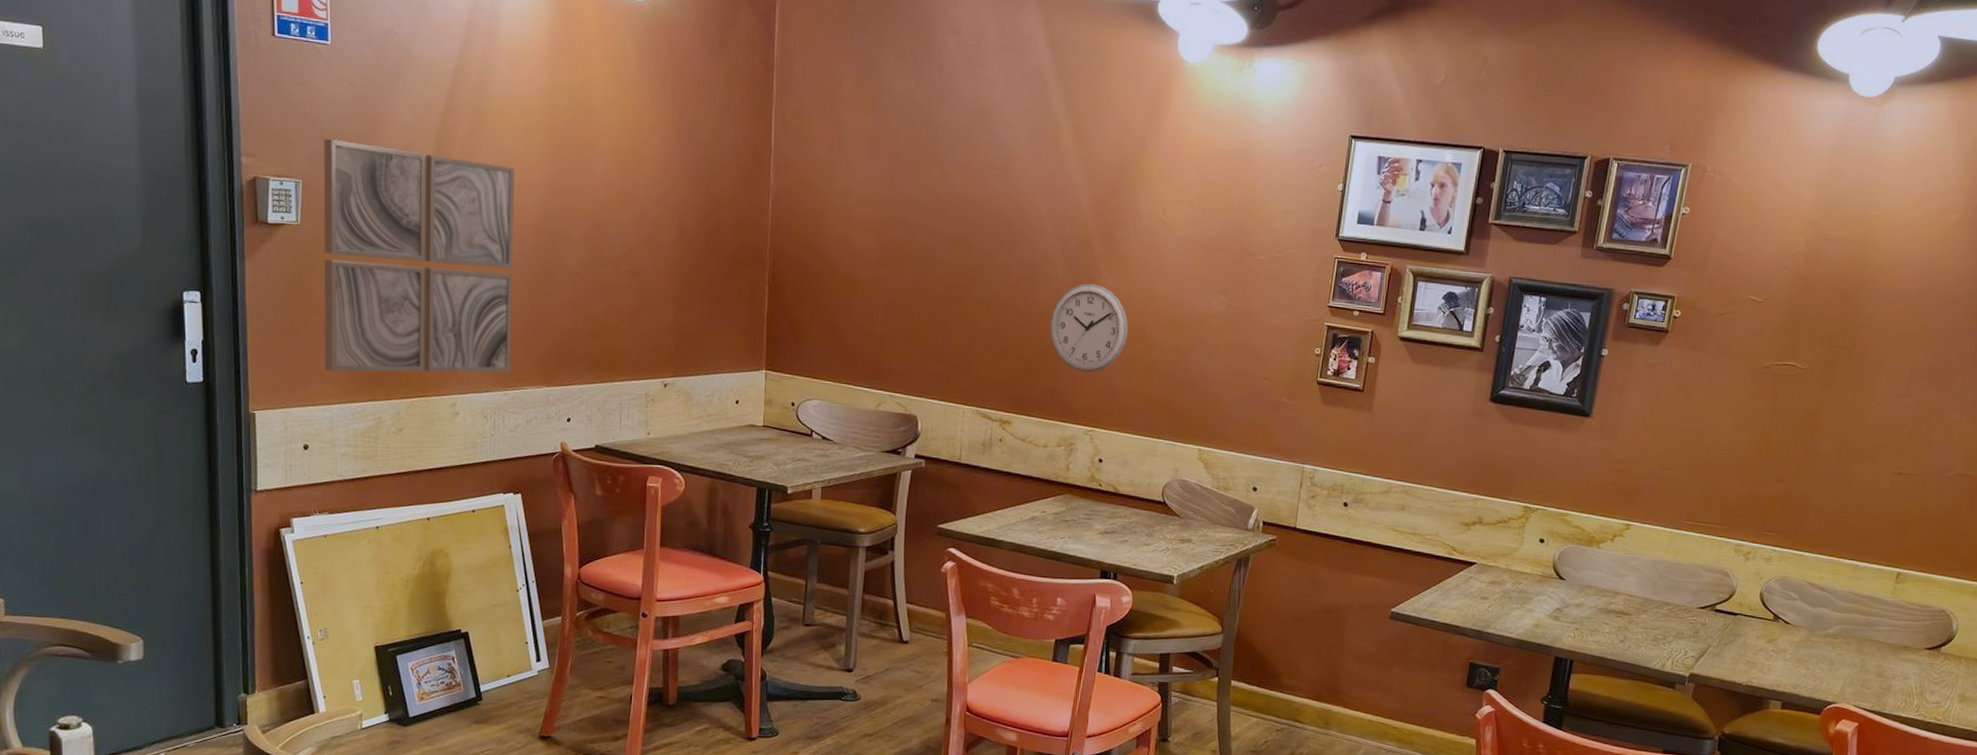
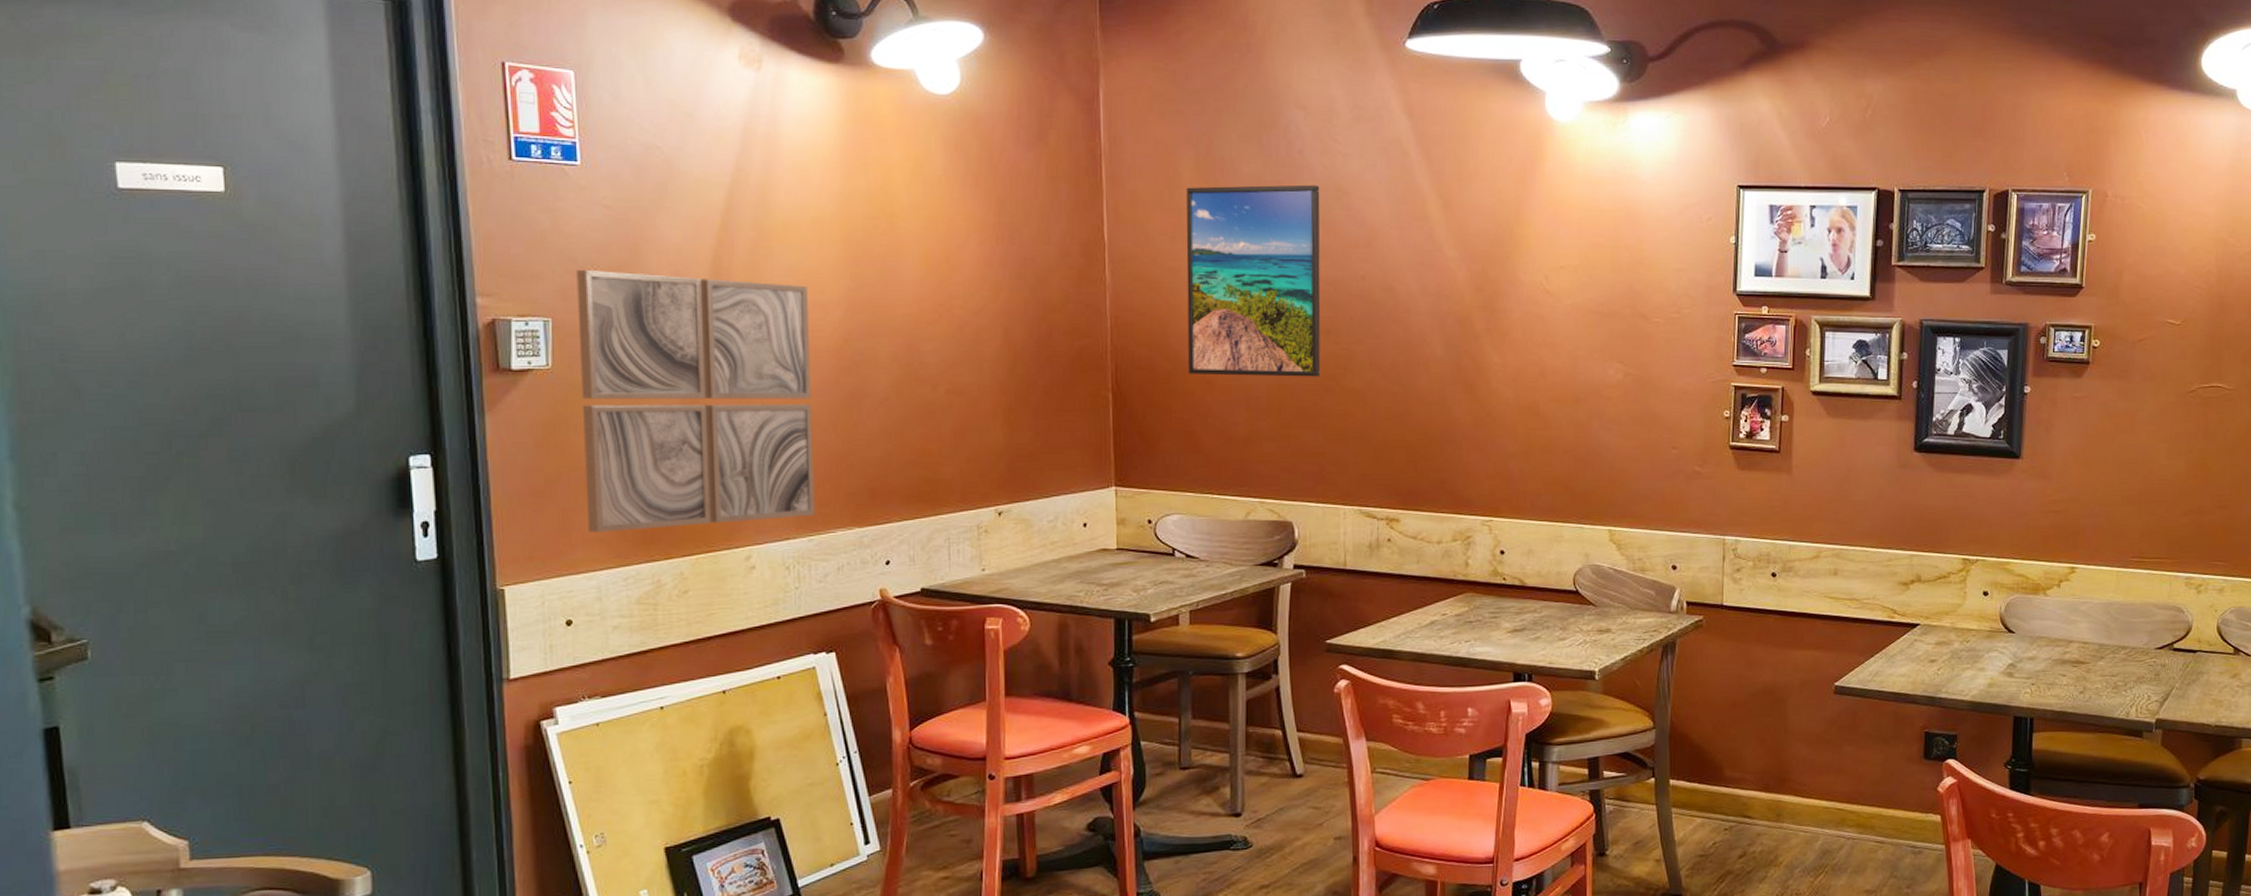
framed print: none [836,101,965,286] -> present [1186,184,1321,377]
wall clock: present [1049,283,1128,373] -> none [1433,363,1519,459]

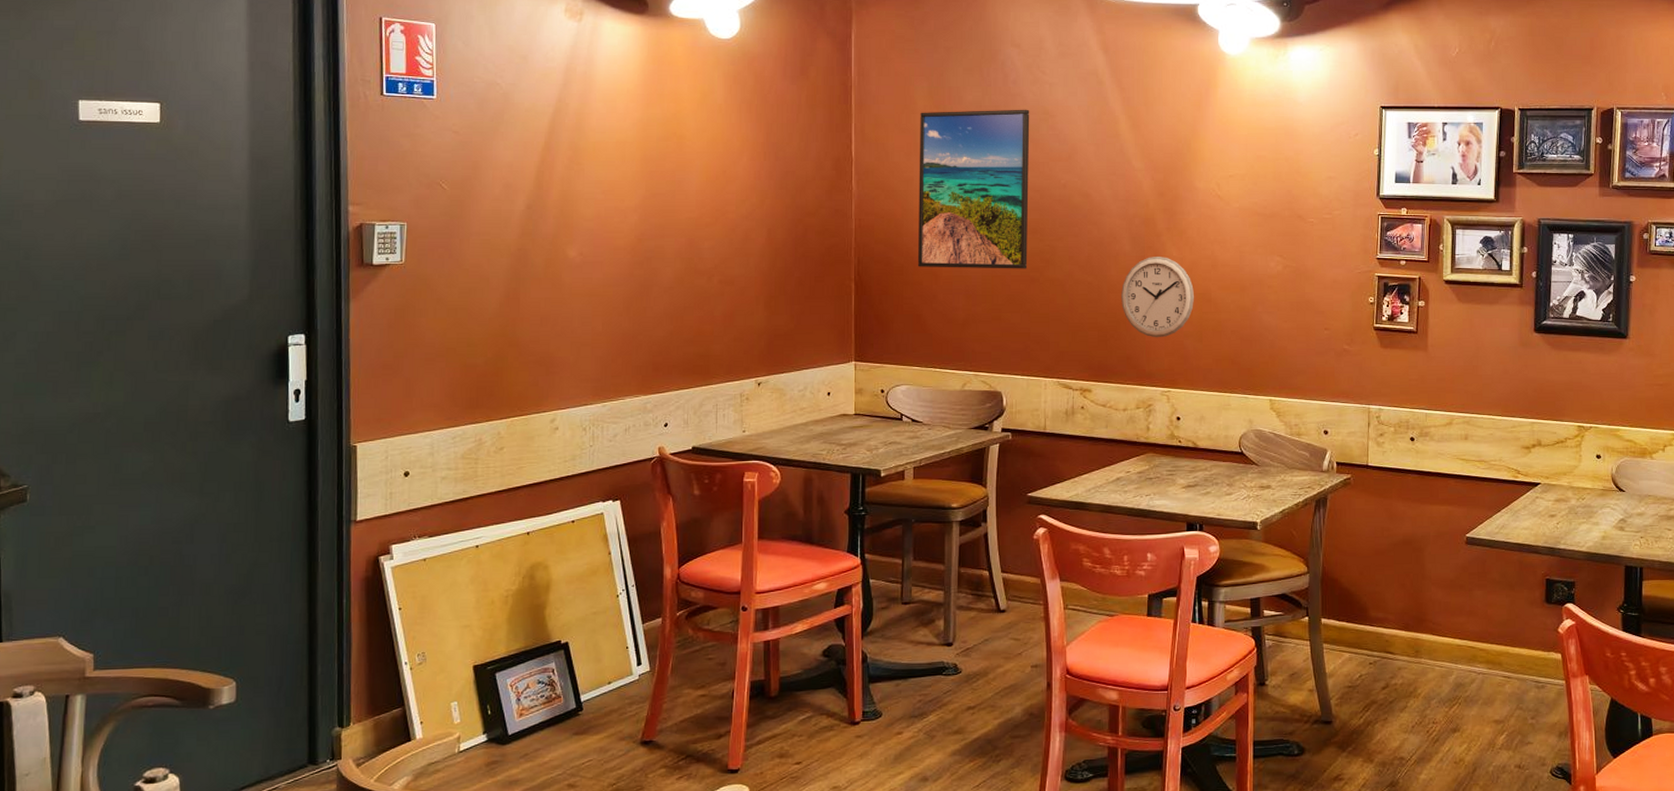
wall art: present [576,270,815,533] -> none [426,184,611,399]
wall clock: none [1433,363,1519,459] -> present [1121,257,1194,338]

